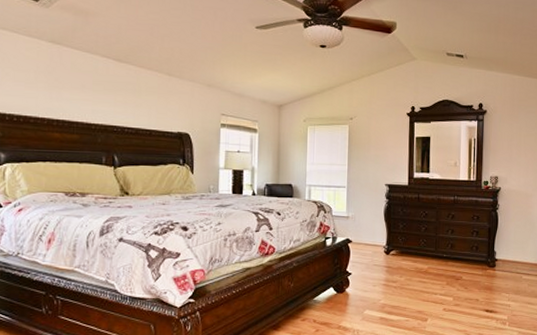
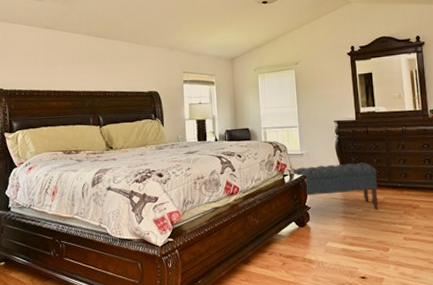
bench: none [336,229,424,279] -> present [292,162,379,210]

